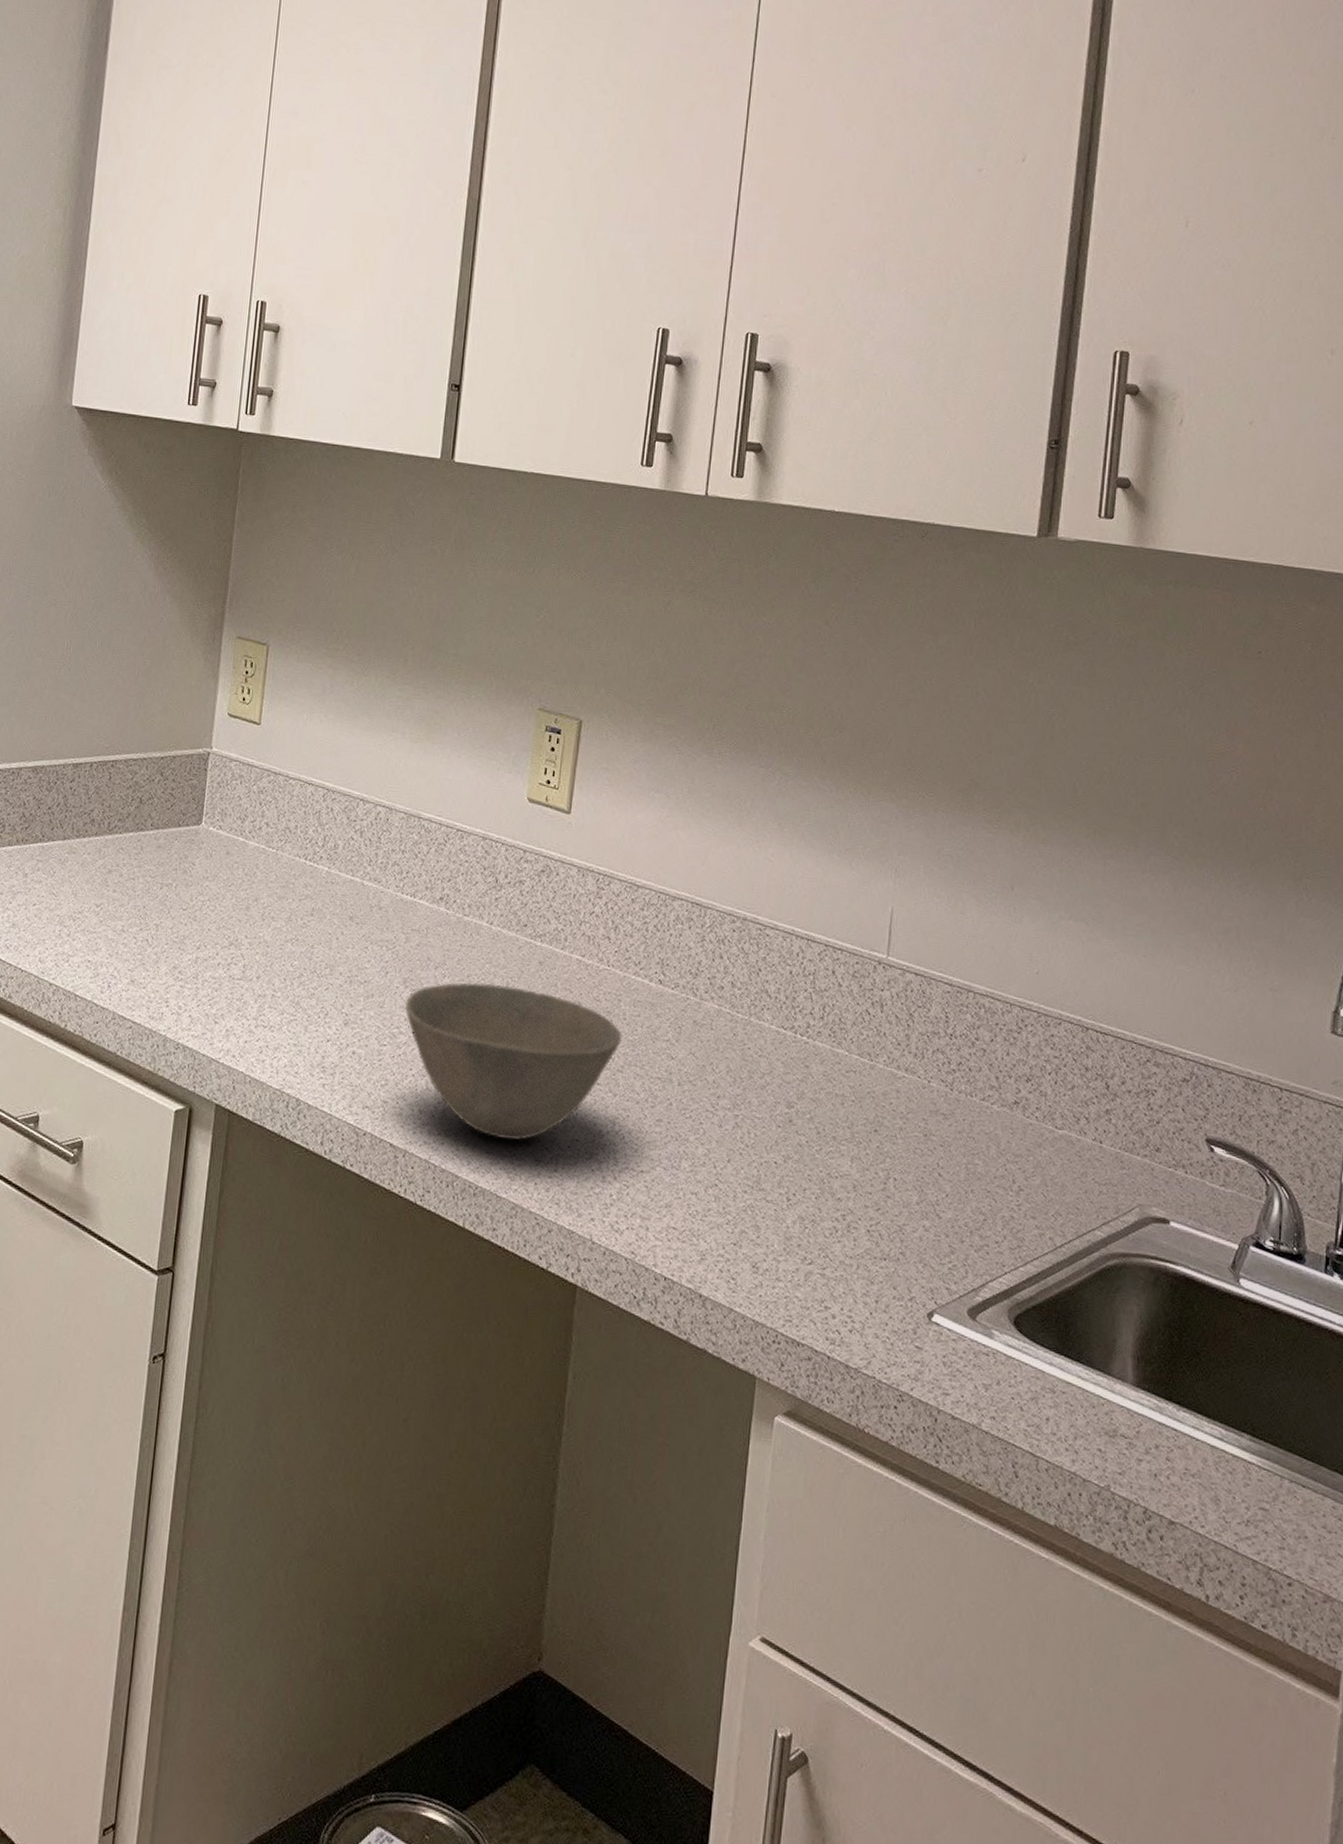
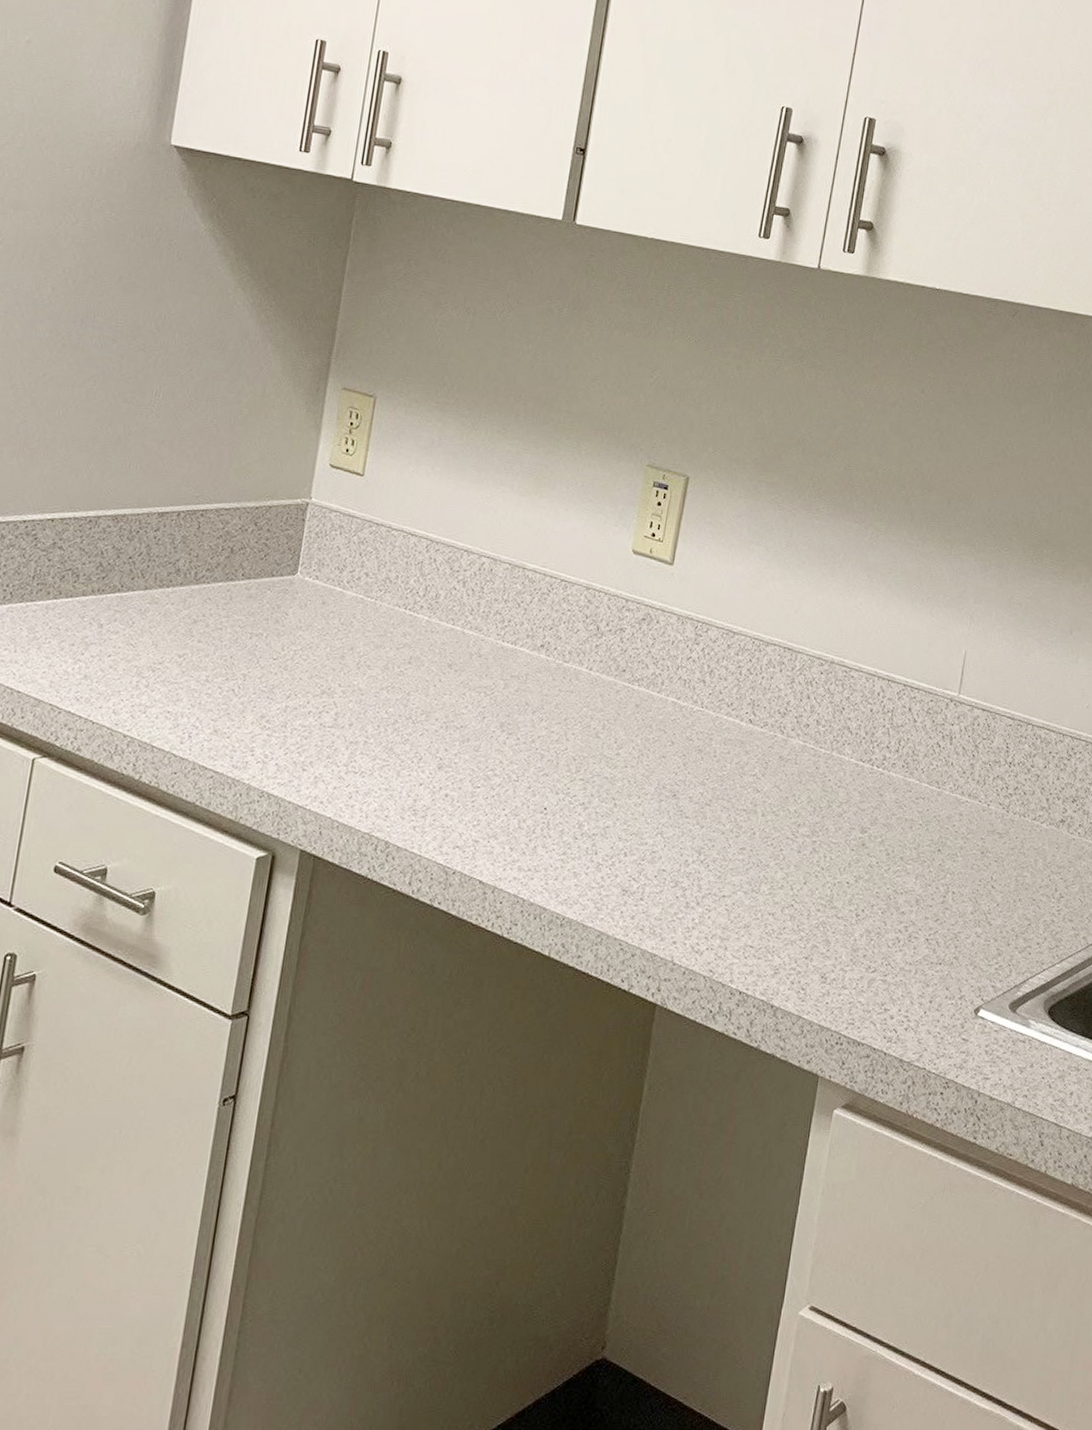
bowl: present [404,982,622,1141] -> none [500,725,712,873]

